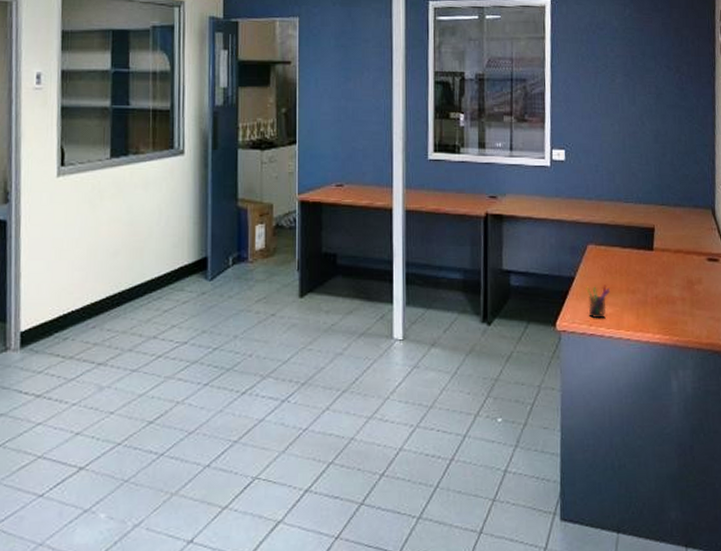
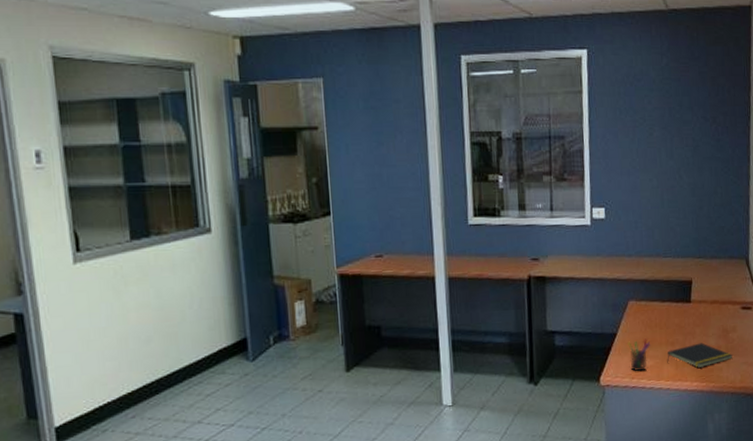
notepad: none [627,293,699,319] -> present [667,342,733,368]

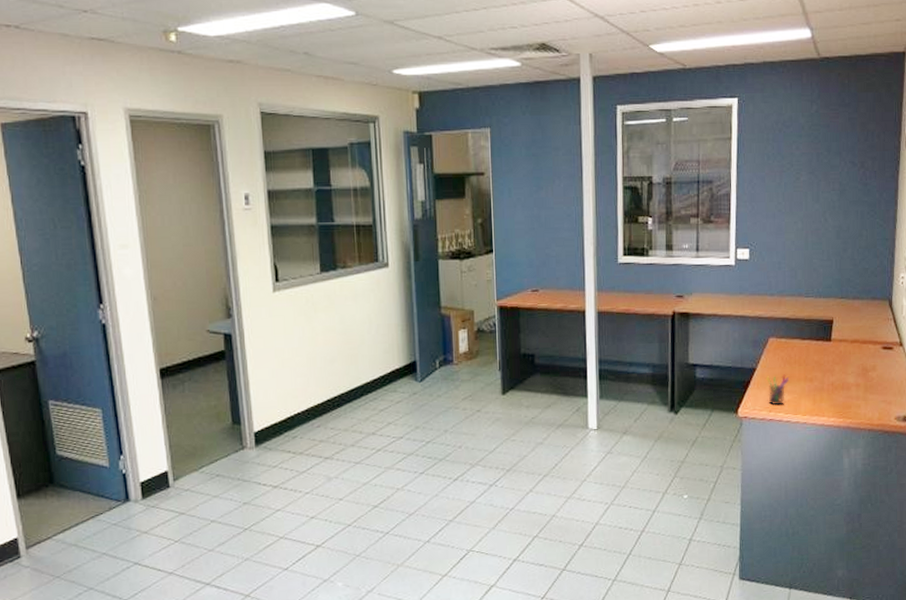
notepad: present [667,342,733,368] -> none [805,380,872,404]

